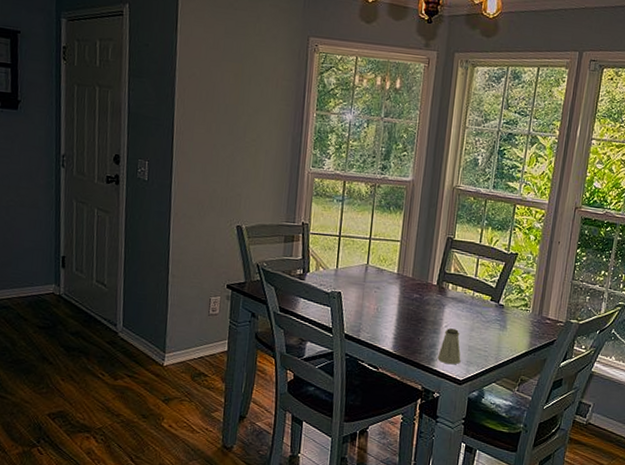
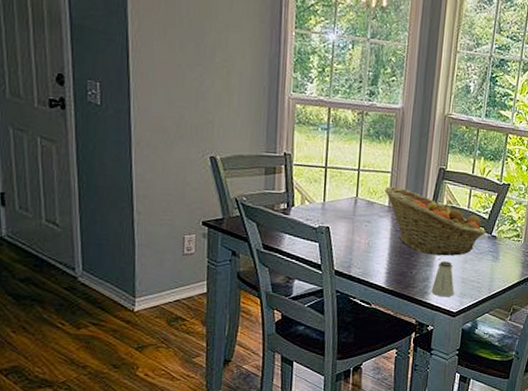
fruit basket: none [394,254,493,324] -> present [384,186,486,256]

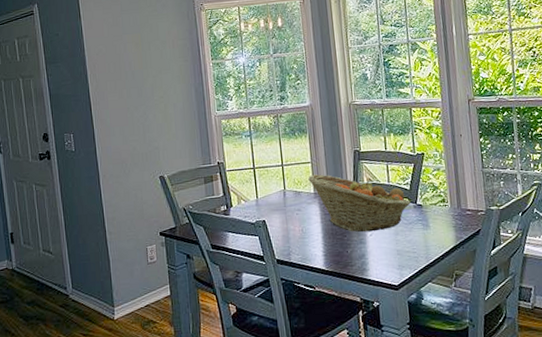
saltshaker: present [431,261,455,297] -> none [369,236,393,272]

